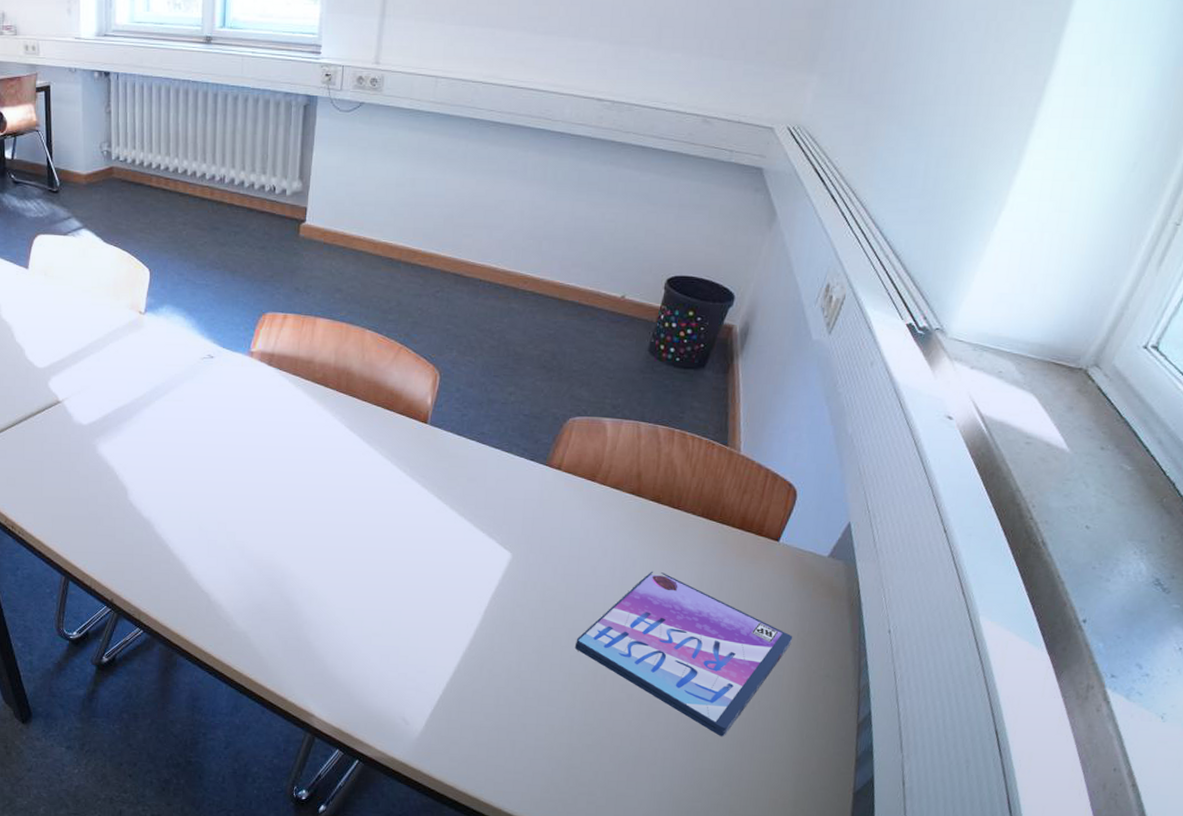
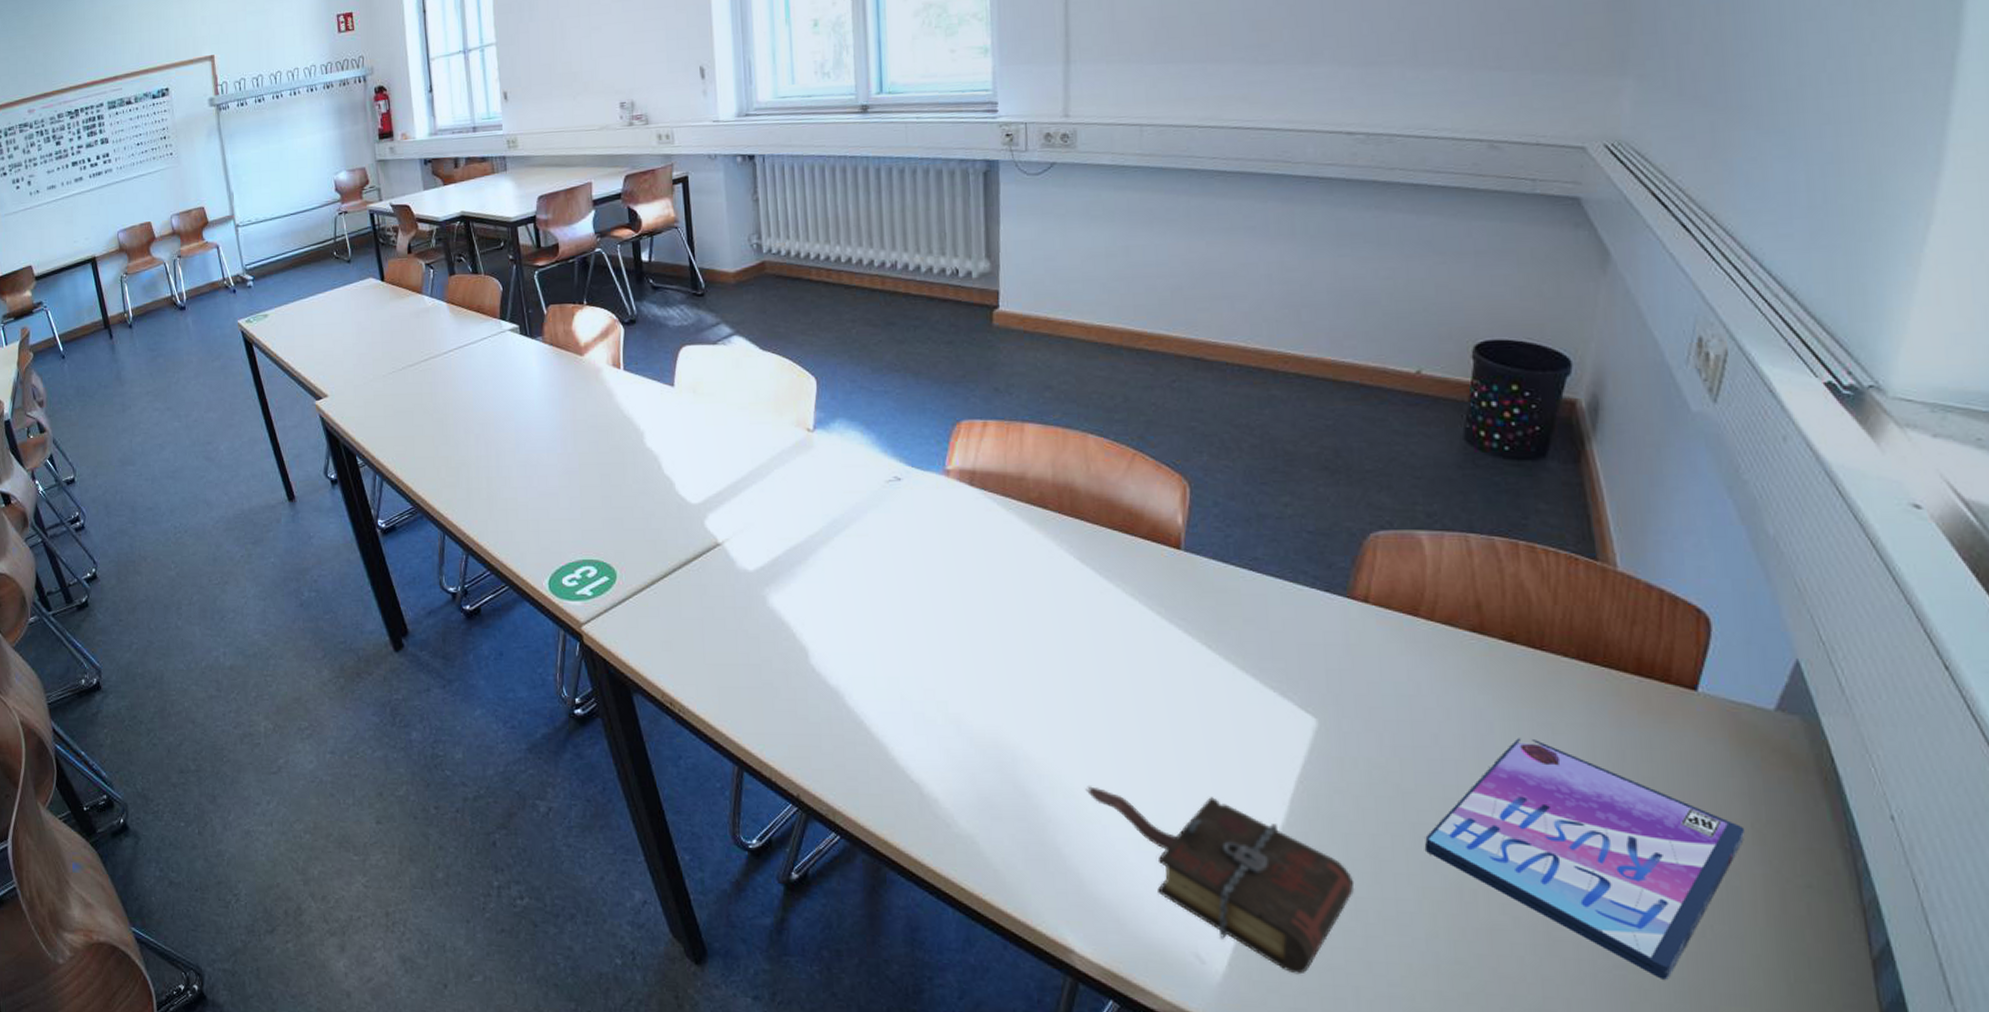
book: none [335,598,522,732] -> present [1085,786,1355,975]

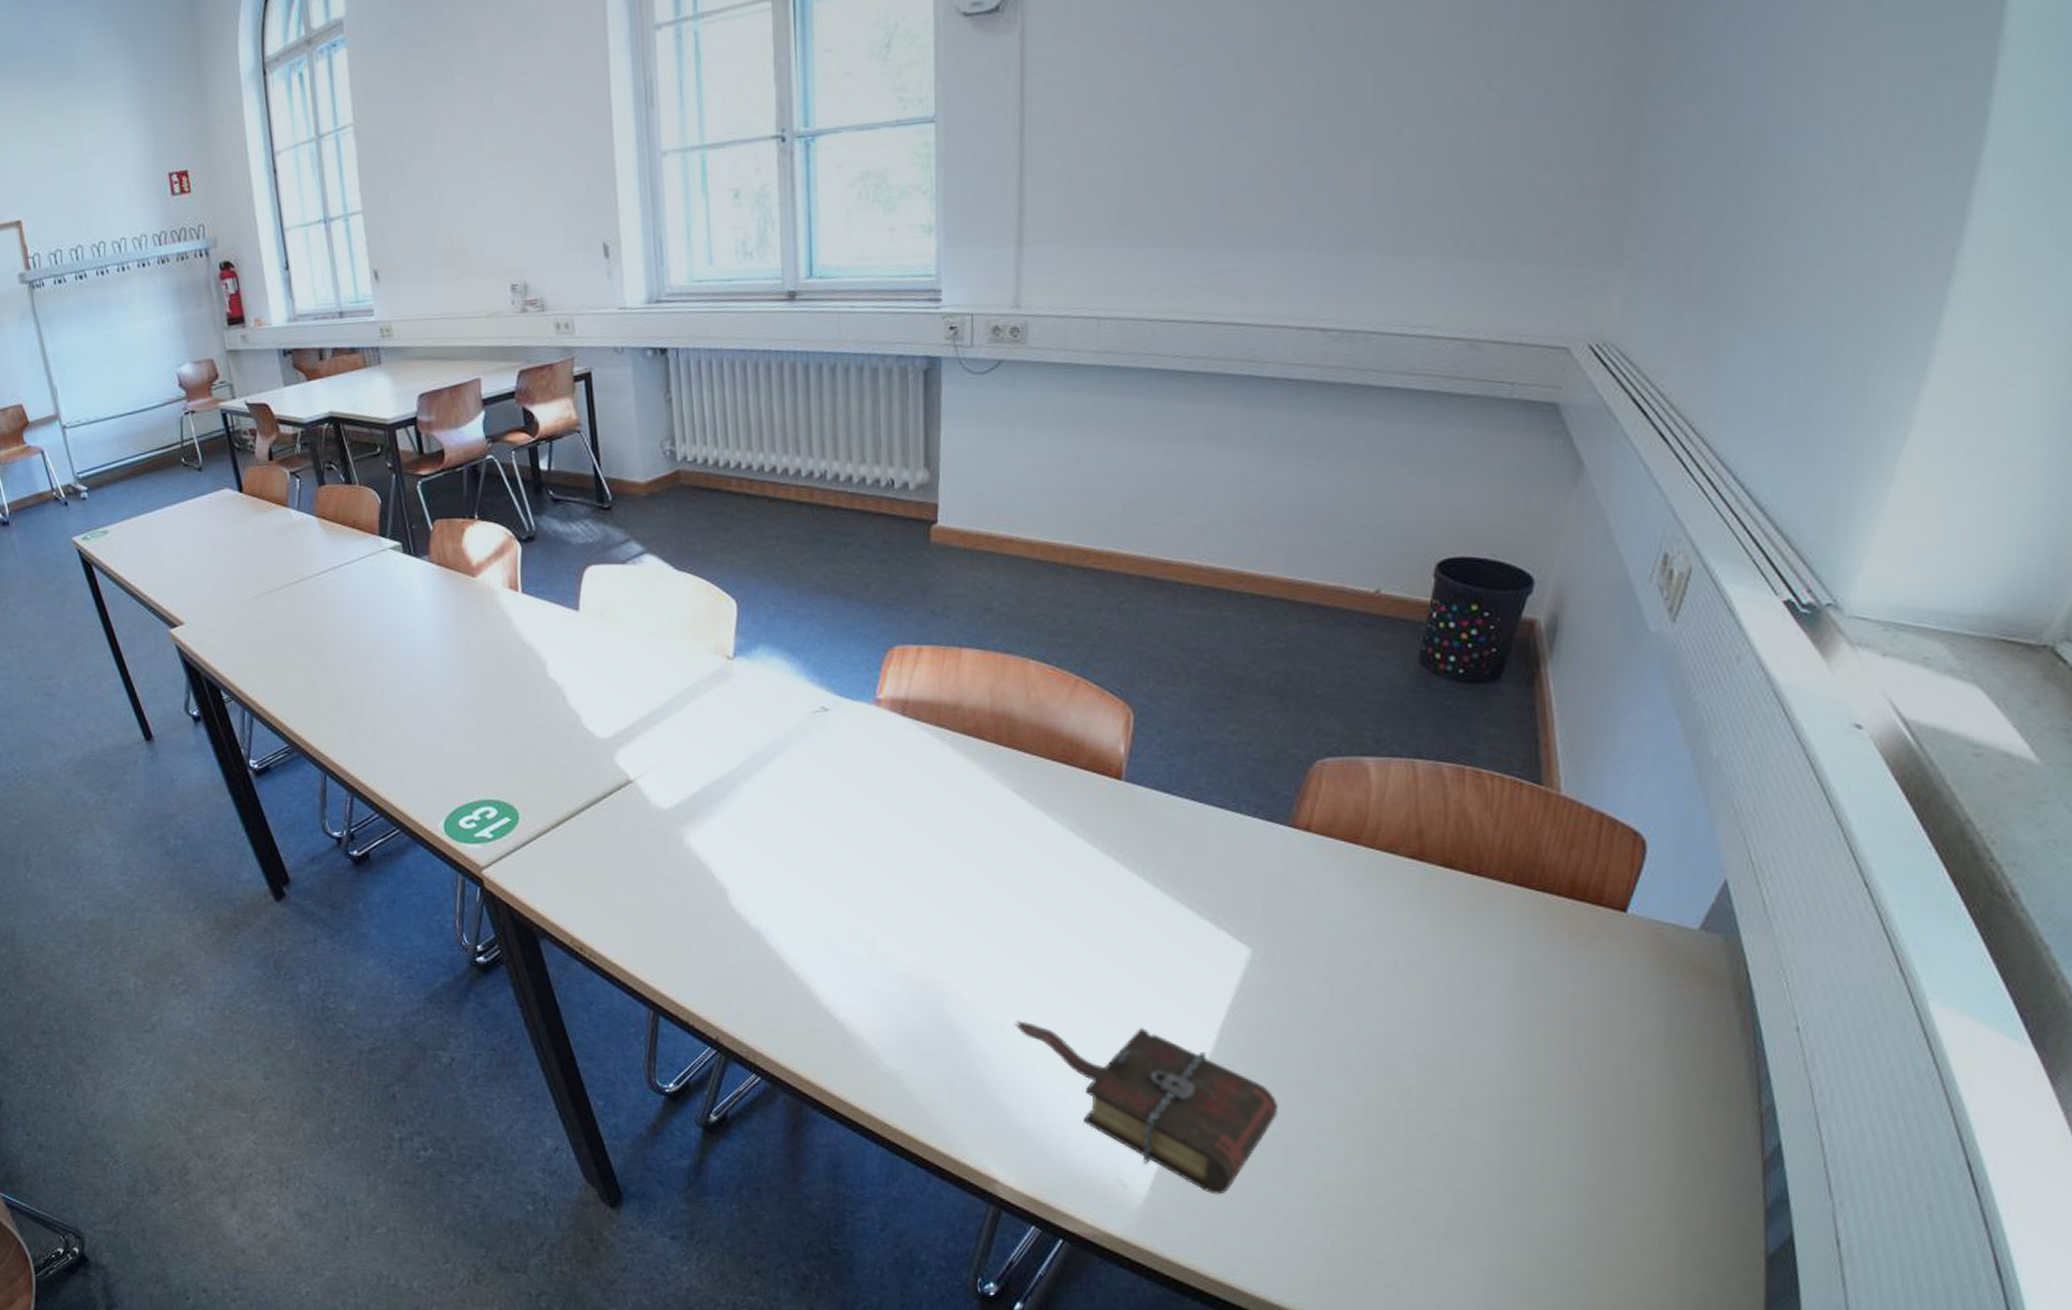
video game case: present [1425,738,1746,980] -> none [1351,962,1659,1186]

